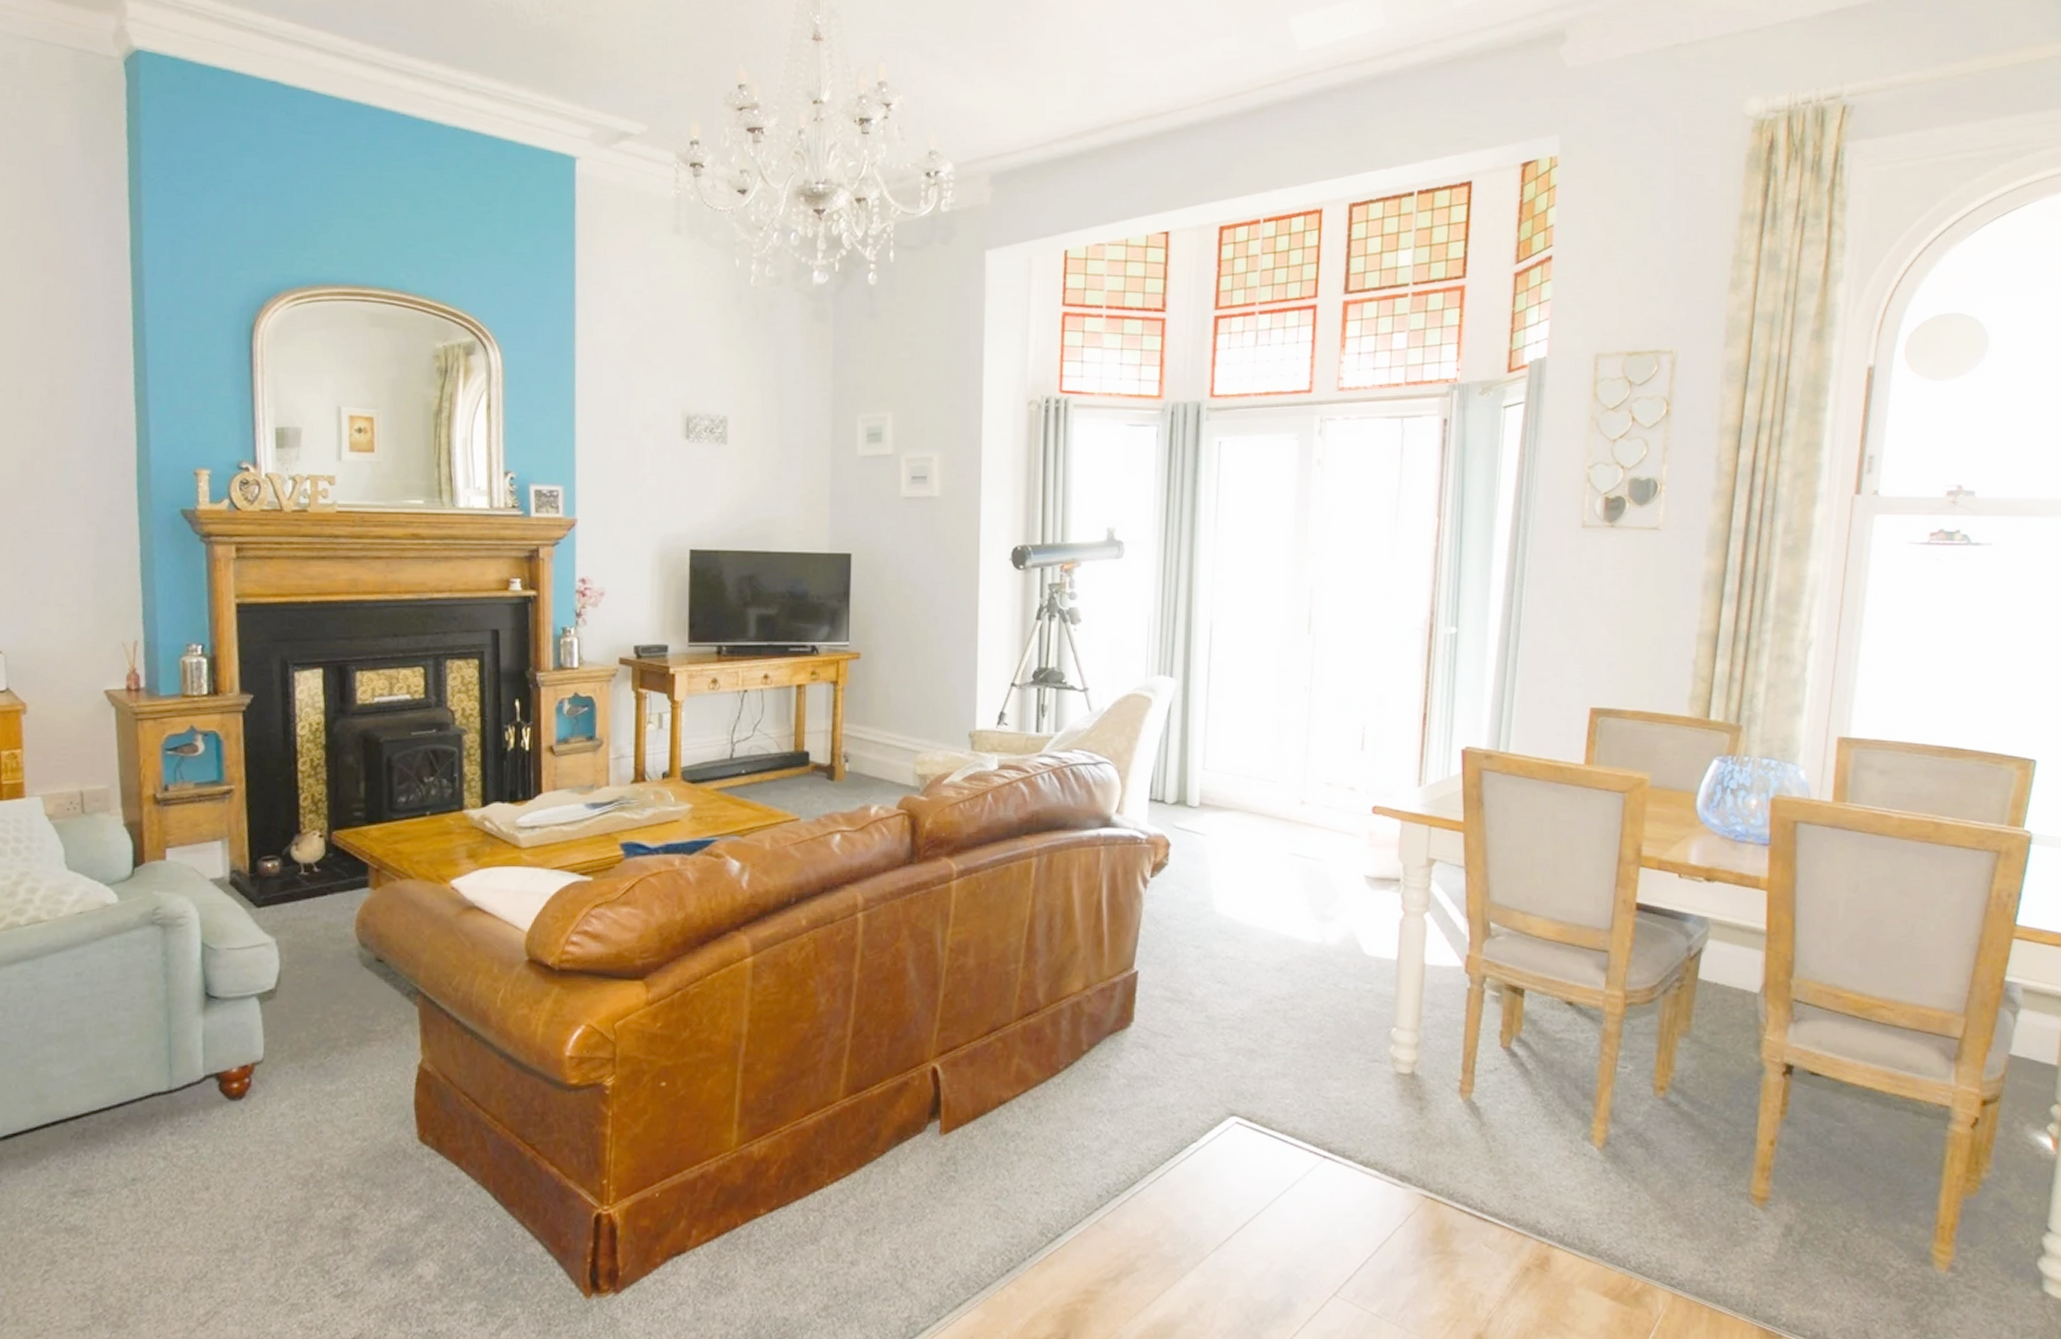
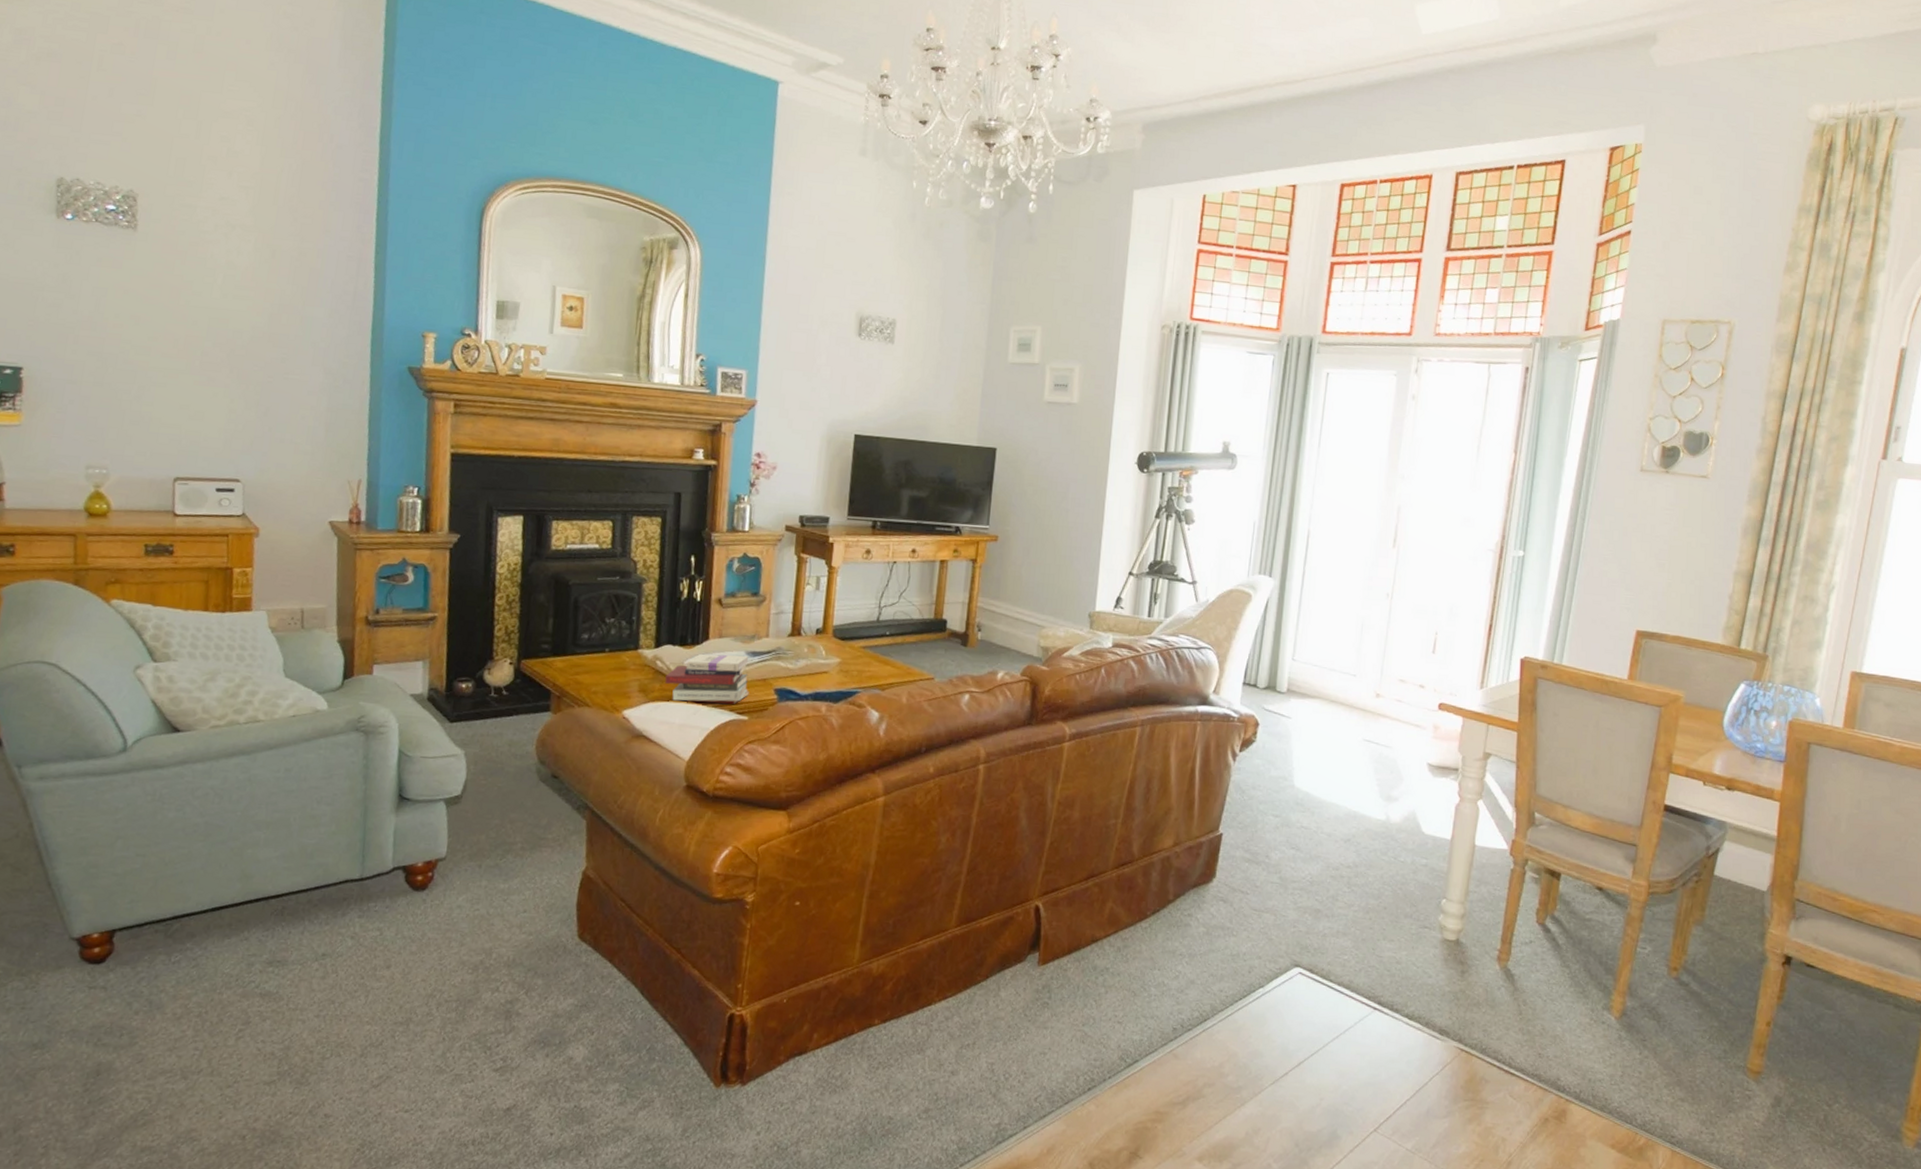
books: none [496,808,592,865] -> present [665,654,749,704]

